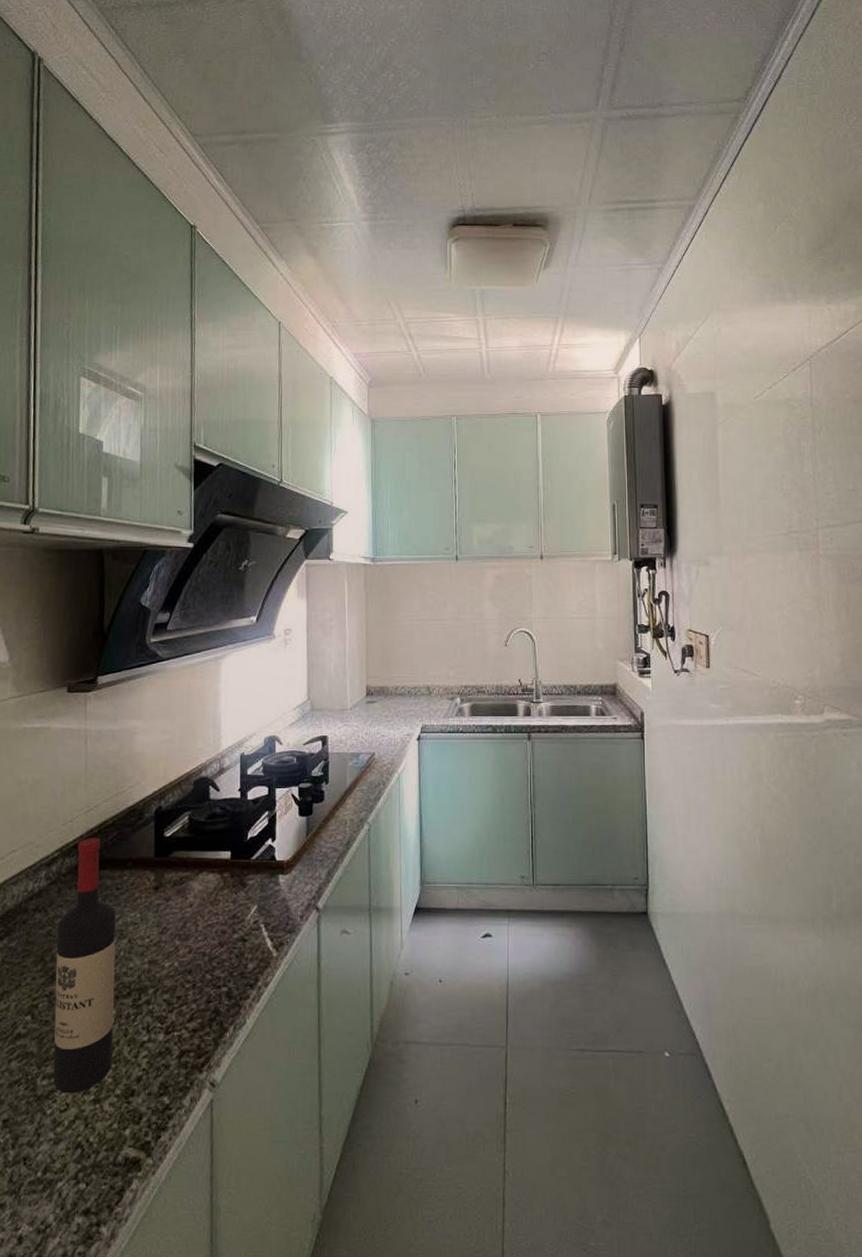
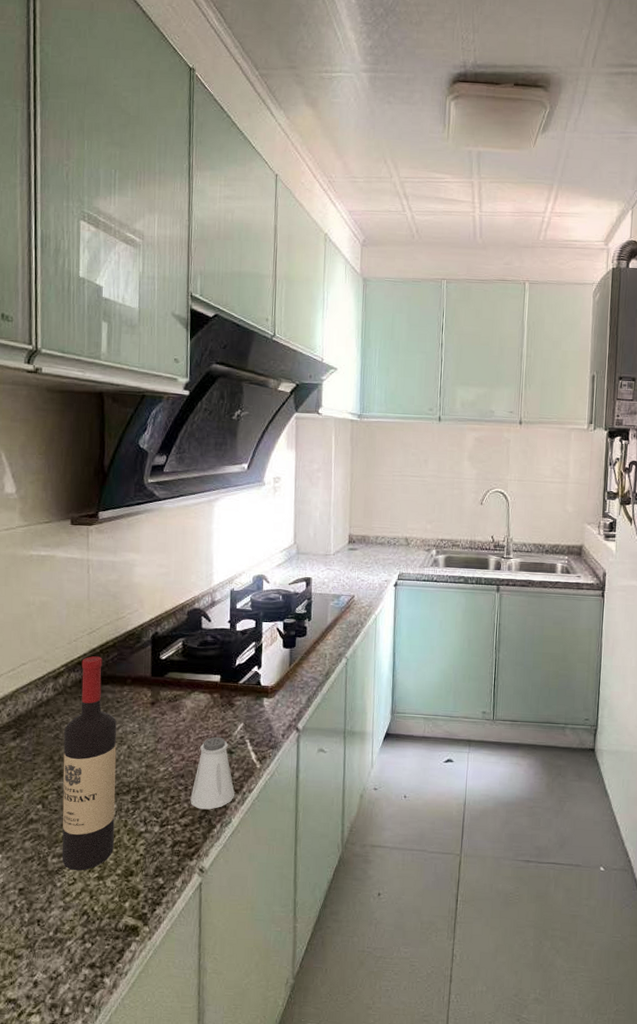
saltshaker: none [199,922,250,1010] -> present [190,736,235,810]

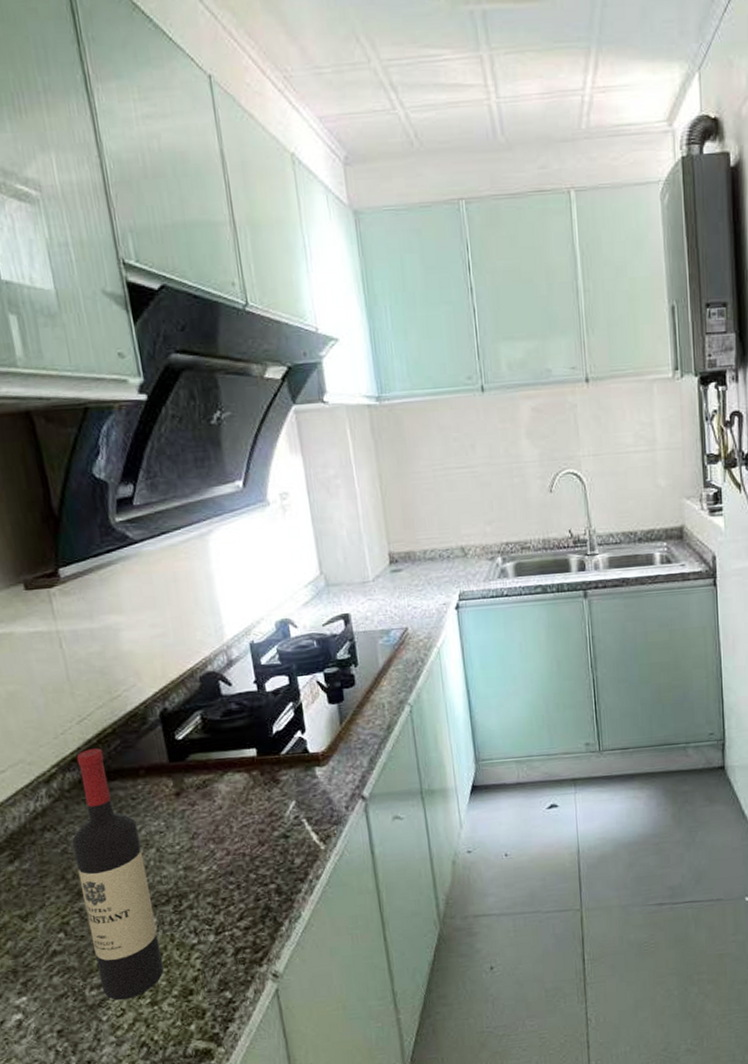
saltshaker: present [190,736,235,810] -> none [245,820,301,908]

